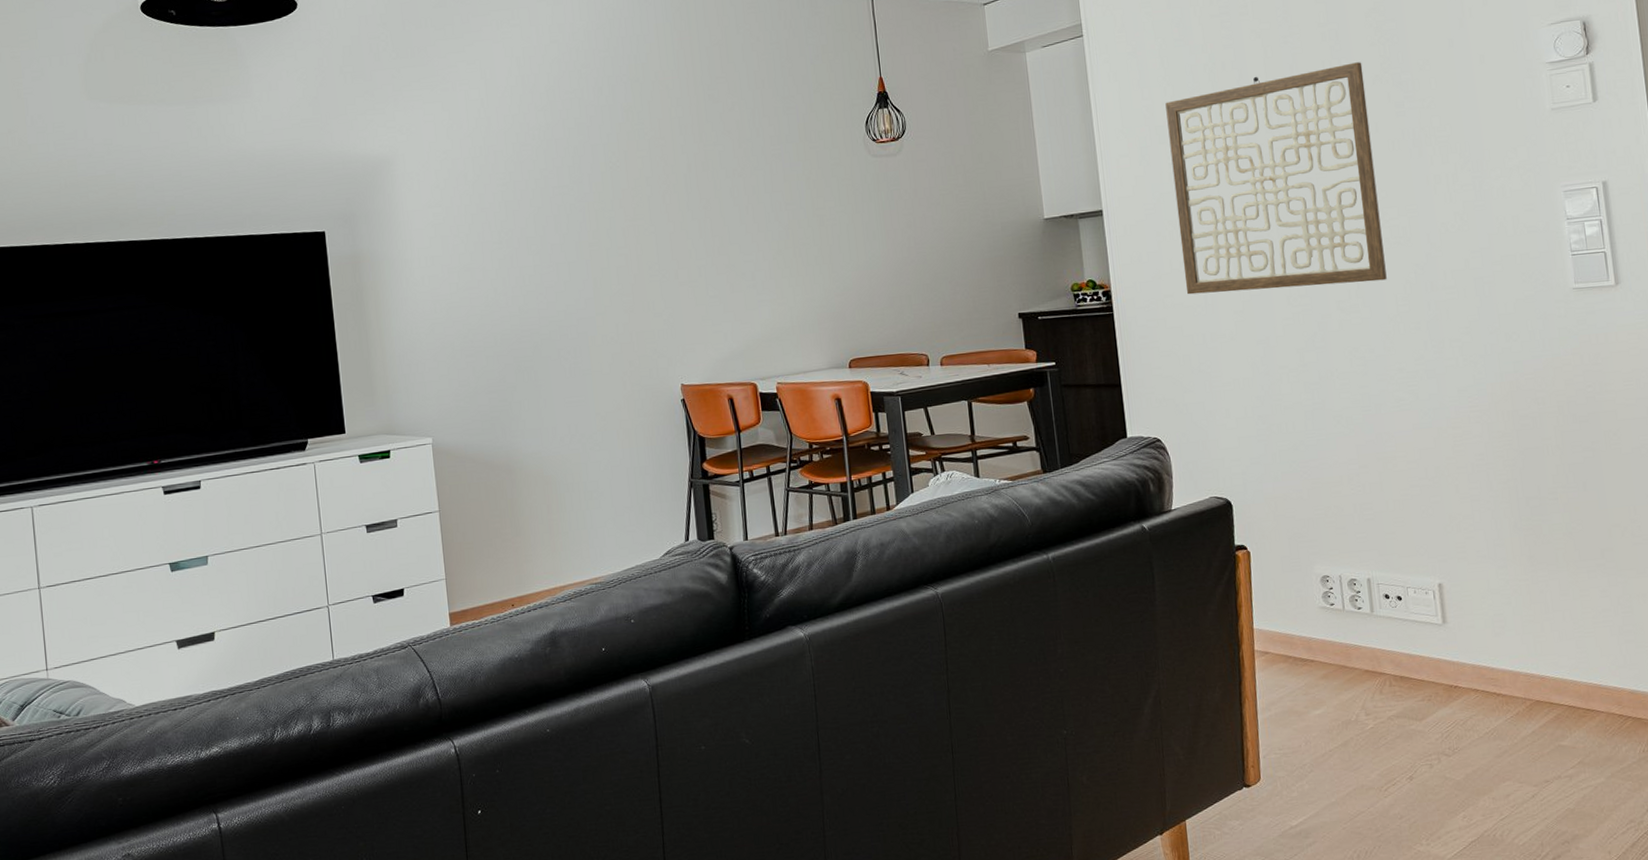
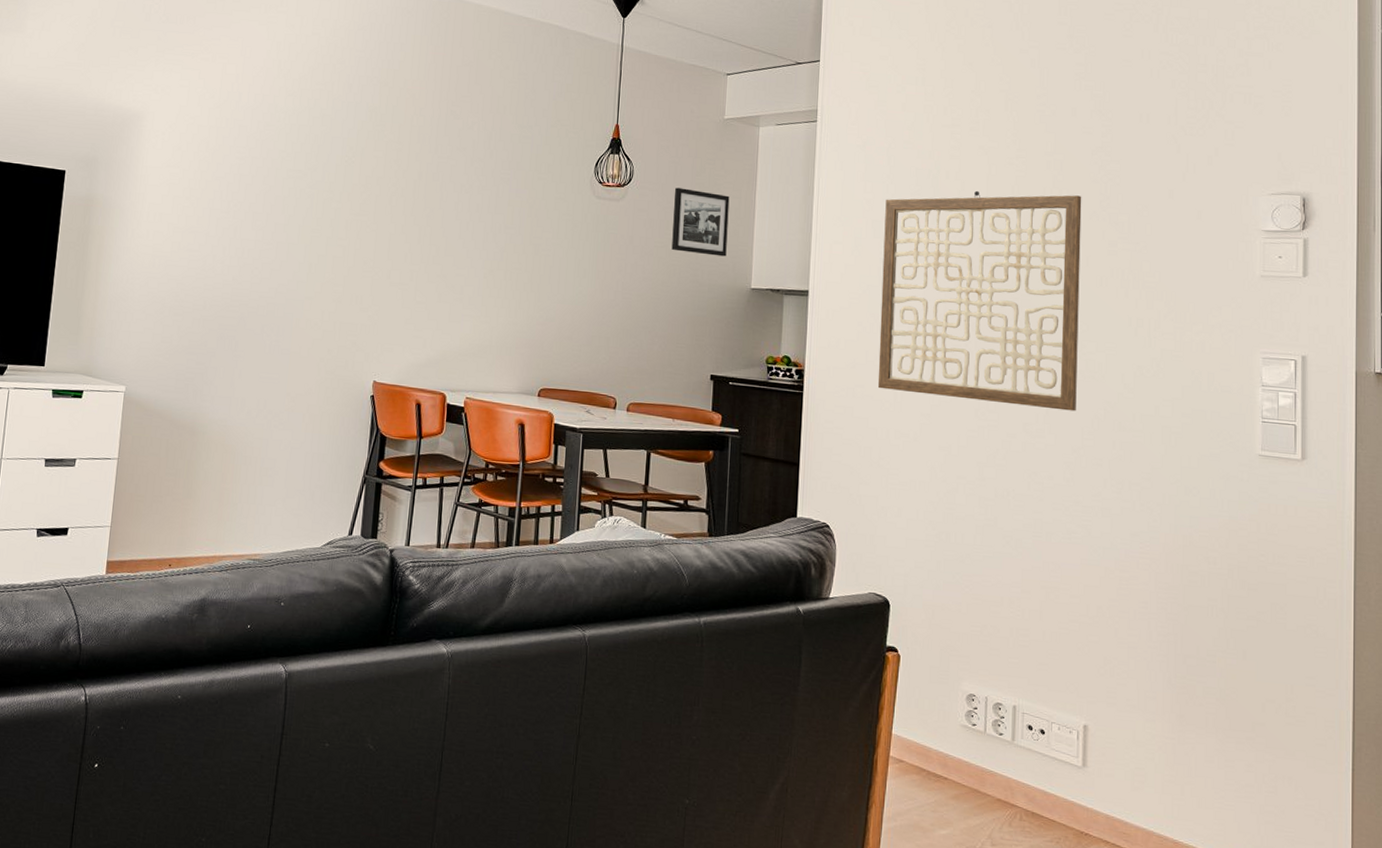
picture frame: none [951,129,1014,196] -> present [671,187,730,257]

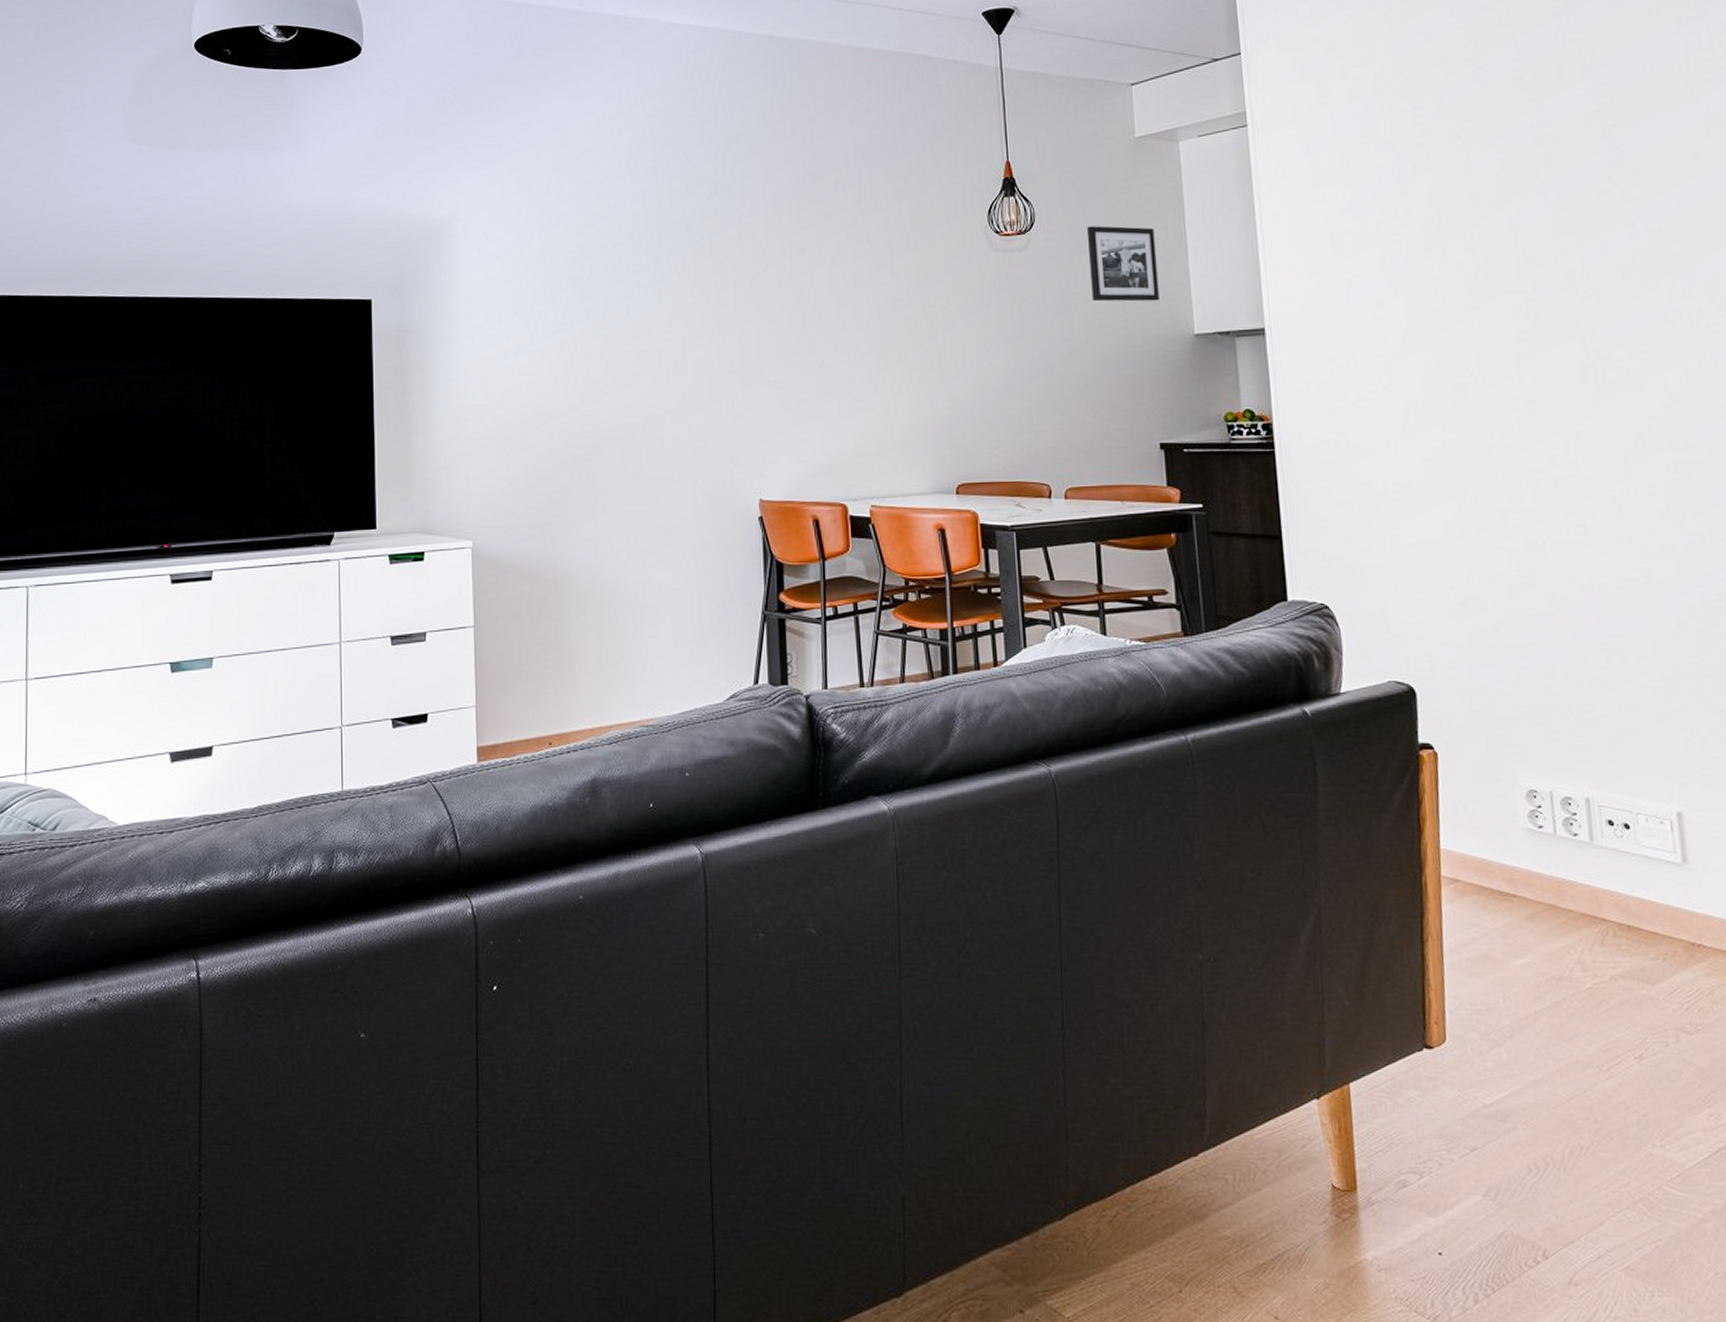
wall art: present [877,190,1082,411] -> none [1344,172,1614,435]

